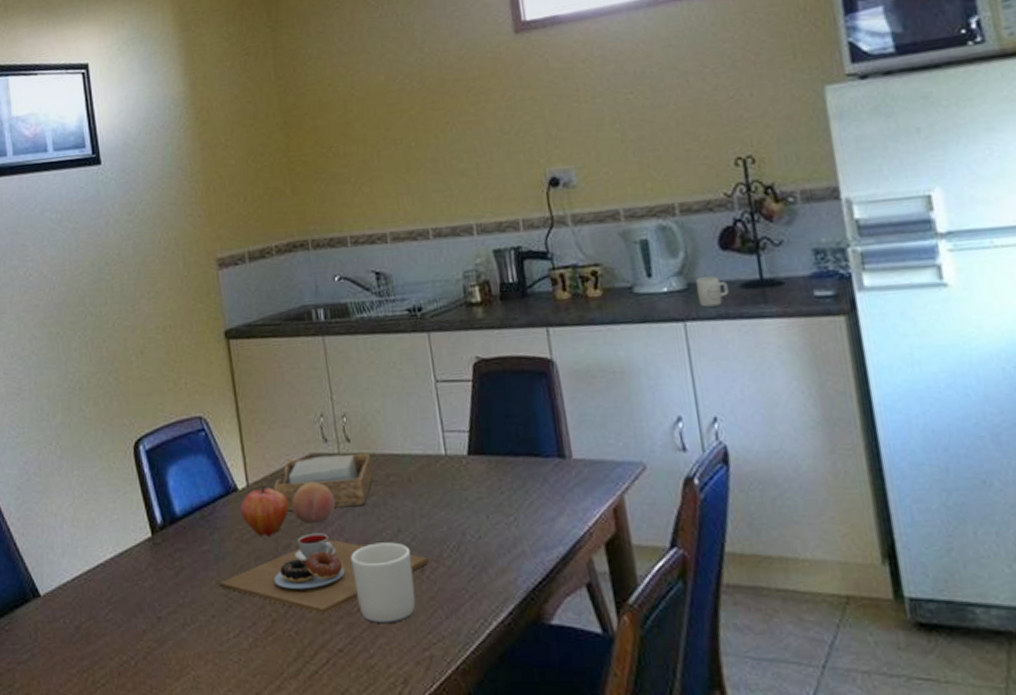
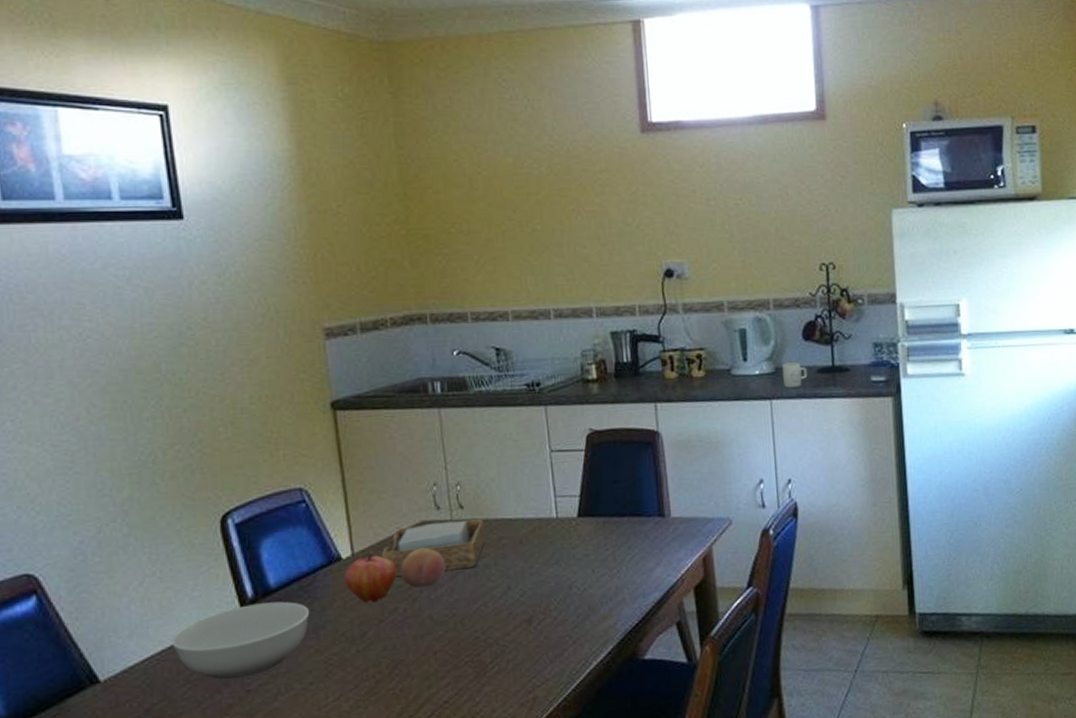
bowl: none [95,529,211,605] -> present [170,601,310,681]
place setting: present [218,533,430,614] -> none [317,595,537,671]
mug: present [350,542,416,624] -> none [459,599,522,674]

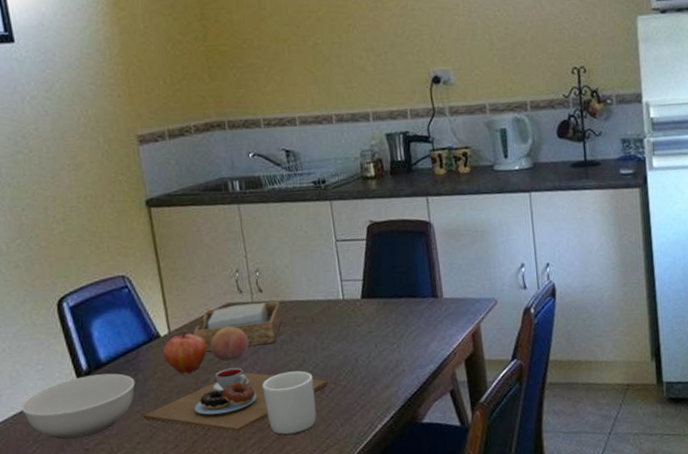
place setting: none [317,595,537,671] -> present [143,367,329,433]
mug: none [459,599,522,674] -> present [261,370,317,436]
mug: present [782,362,808,389] -> none [539,158,563,182]

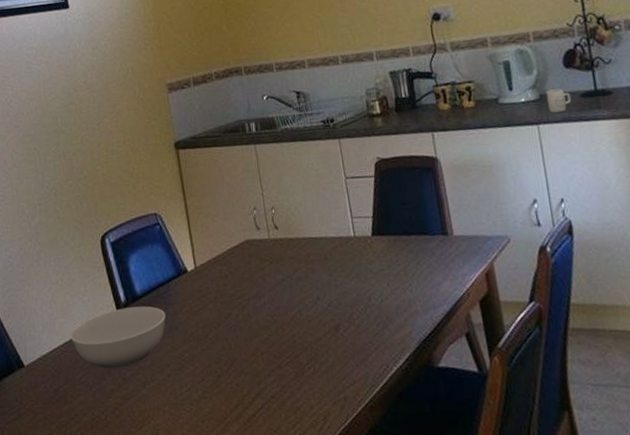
place setting: present [143,367,329,433] -> none [173,303,343,369]
fruit: present [162,330,207,374] -> none [189,265,229,309]
napkin holder: present [193,301,282,352] -> none [216,238,297,288]
fruit: present [210,326,249,362] -> none [232,262,267,297]
mug: present [261,370,317,436] -> none [279,308,333,374]
mug: none [539,158,563,182] -> present [546,88,572,114]

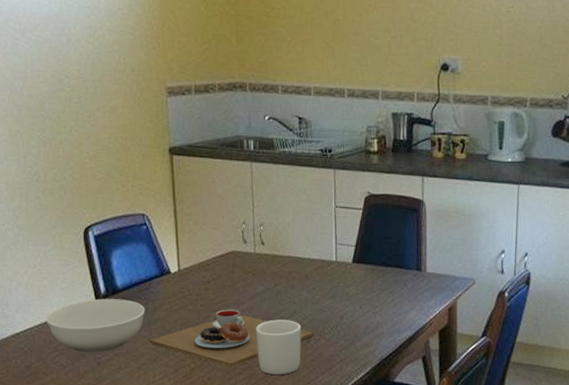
place setting: none [173,303,343,369] -> present [149,309,315,366]
mug: none [279,308,333,374] -> present [255,319,301,376]
mug: present [546,88,572,114] -> none [530,155,553,177]

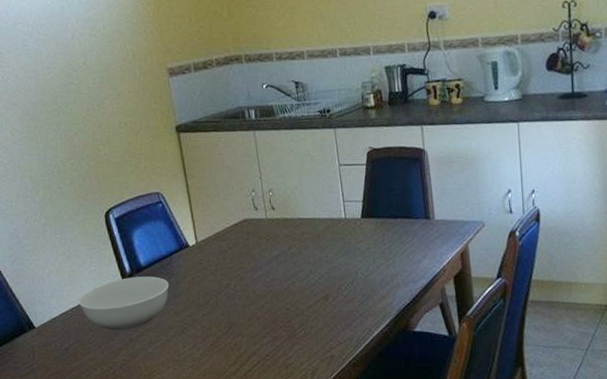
place setting: present [149,309,315,366] -> none [176,275,332,331]
mug: present [255,319,301,376] -> none [274,280,322,336]

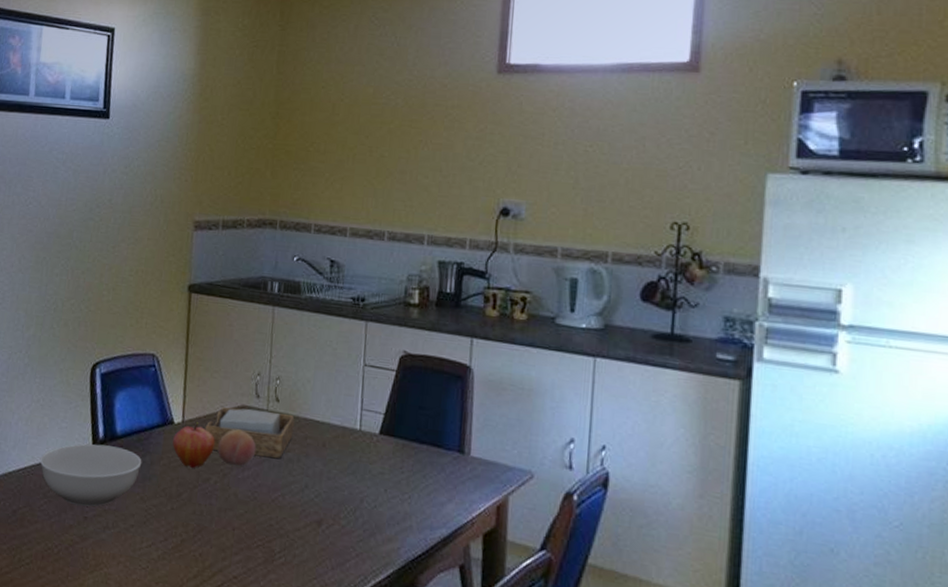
fruit: none [191,241,228,279] -> present [172,422,215,468]
napkin holder: none [216,218,292,261] -> present [205,407,295,459]
fruit: none [231,239,264,270] -> present [217,429,256,467]

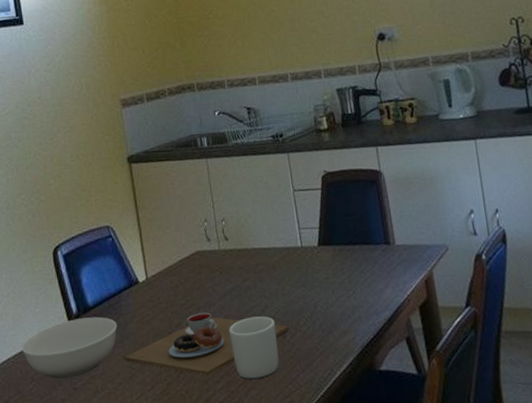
place setting: none [141,473,328,544] -> present [124,312,290,376]
fruit: present [172,422,215,468] -> none [140,276,180,318]
napkin holder: present [205,407,295,459] -> none [167,248,246,298]
fruit: present [217,429,256,467] -> none [182,273,217,307]
mug: none [258,492,313,564] -> present [228,316,279,380]

